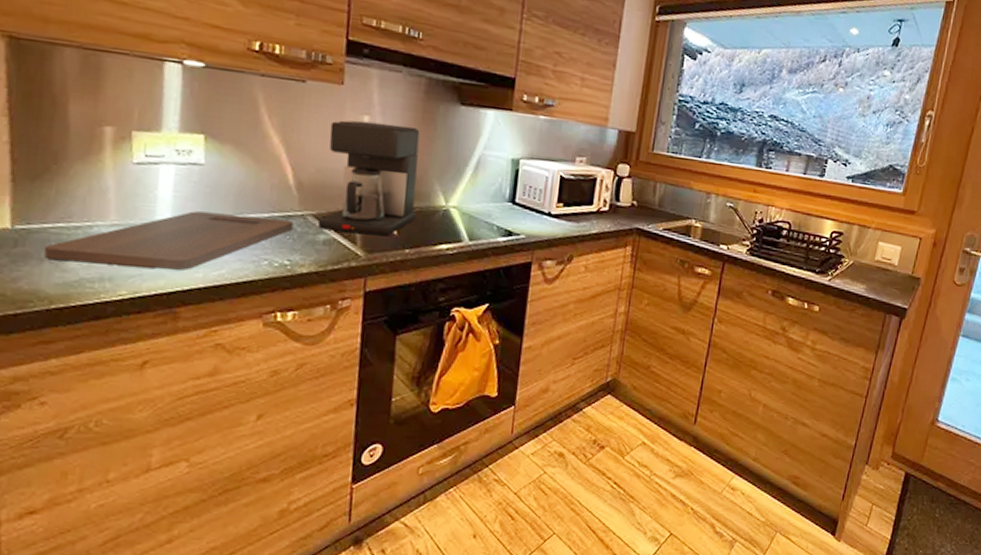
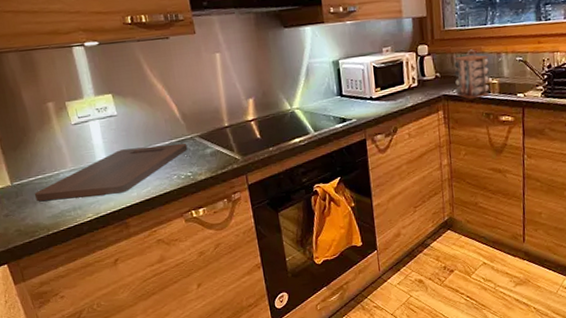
coffee maker: present [318,120,420,236] -> none [194,53,272,145]
spice rack: none [651,181,697,241] -> present [454,49,490,99]

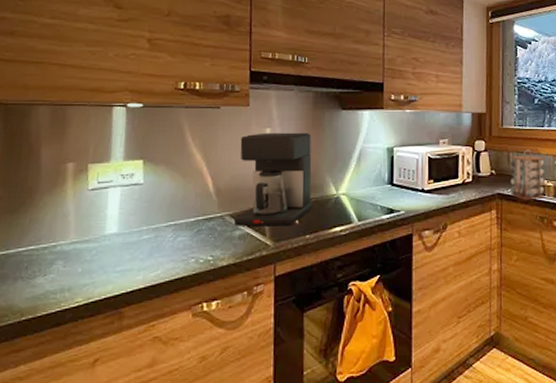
cutting board: present [34,143,188,202] -> none [18,221,215,278]
coffee maker: none [194,53,272,145] -> present [234,132,314,226]

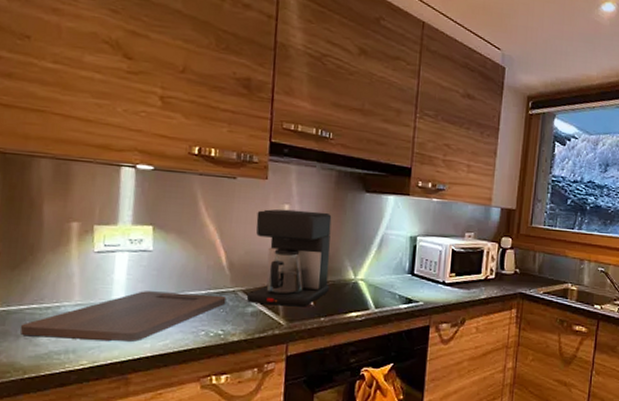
cutting board: none [18,221,215,278] -> present [20,291,227,343]
spice rack: present [510,149,545,200] -> none [533,251,571,303]

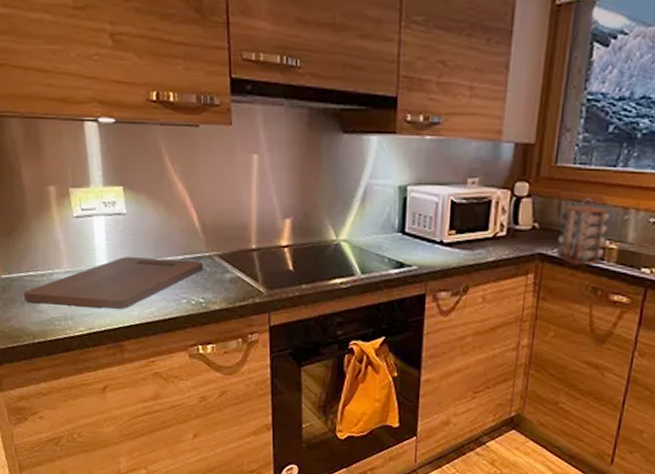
coffee maker: present [247,209,332,307] -> none [224,159,310,273]
spice rack: none [533,251,571,303] -> present [556,197,611,266]

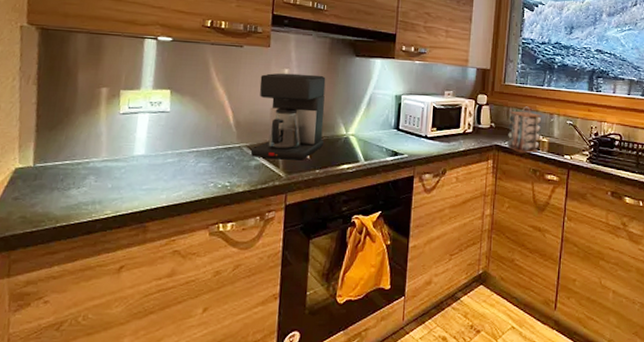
cutting board: present [23,257,204,310] -> none [54,147,233,194]
coffee maker: none [224,159,310,273] -> present [251,73,326,160]

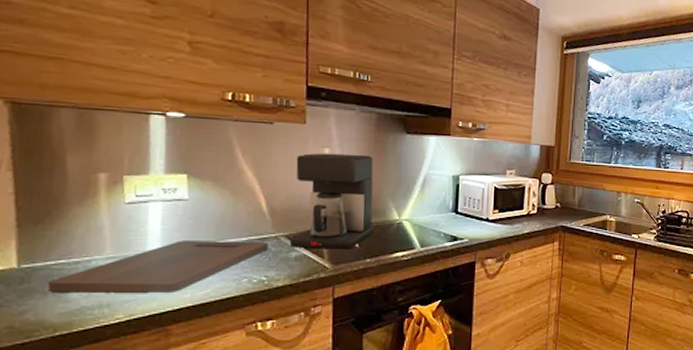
cutting board: none [54,147,233,194] -> present [47,240,269,294]
spice rack: present [507,106,542,154] -> none [574,185,609,234]

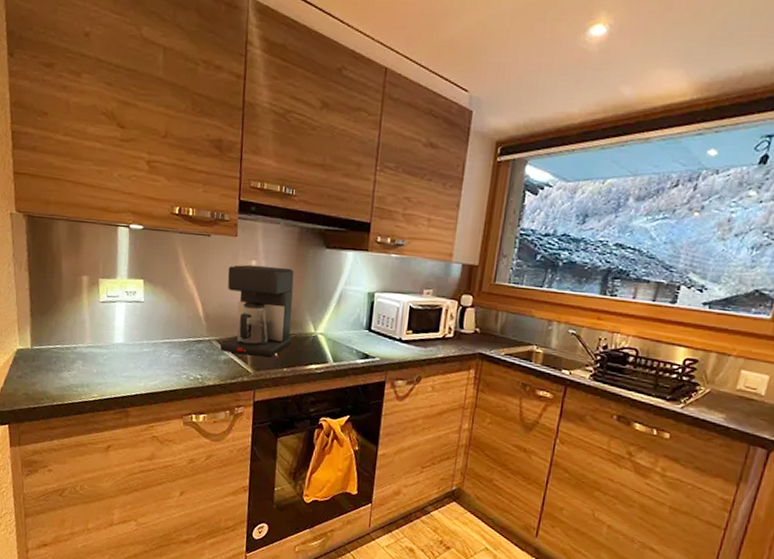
cutting board: present [47,240,269,294] -> none [49,337,203,381]

